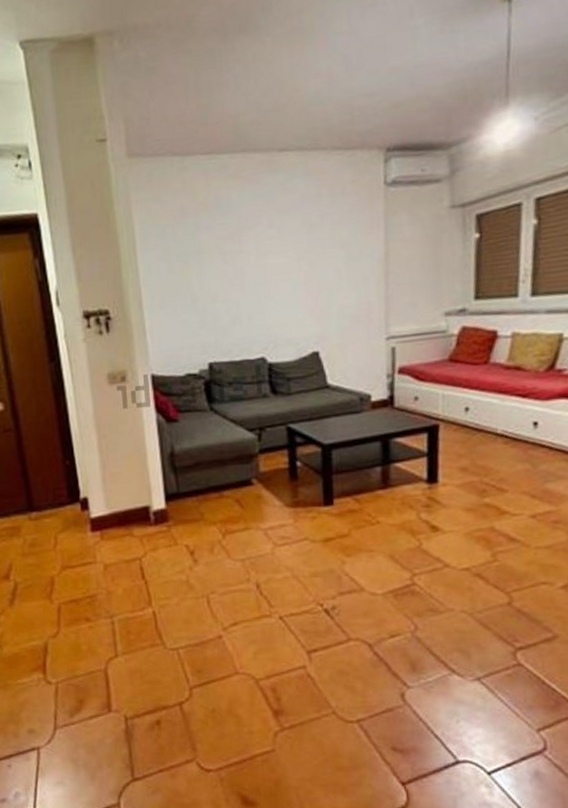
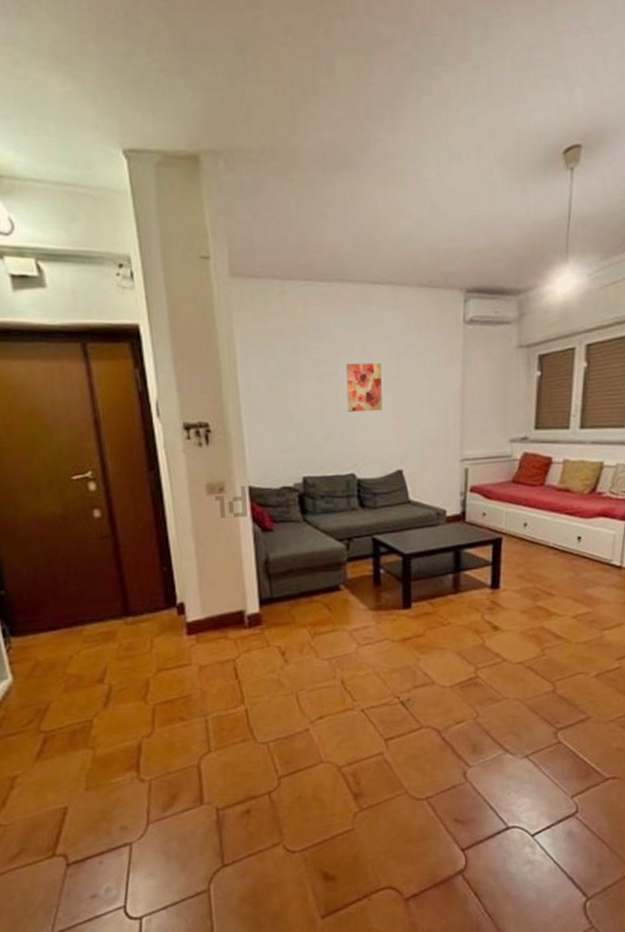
wall art: none [252,235,294,292] -> present [345,362,383,413]

